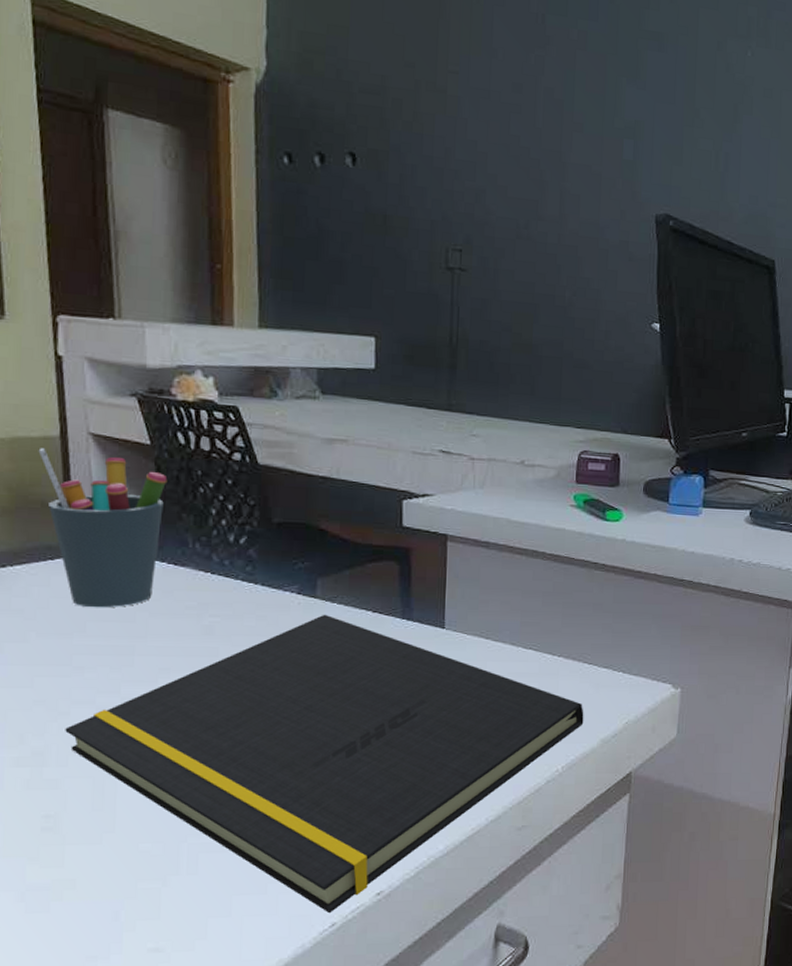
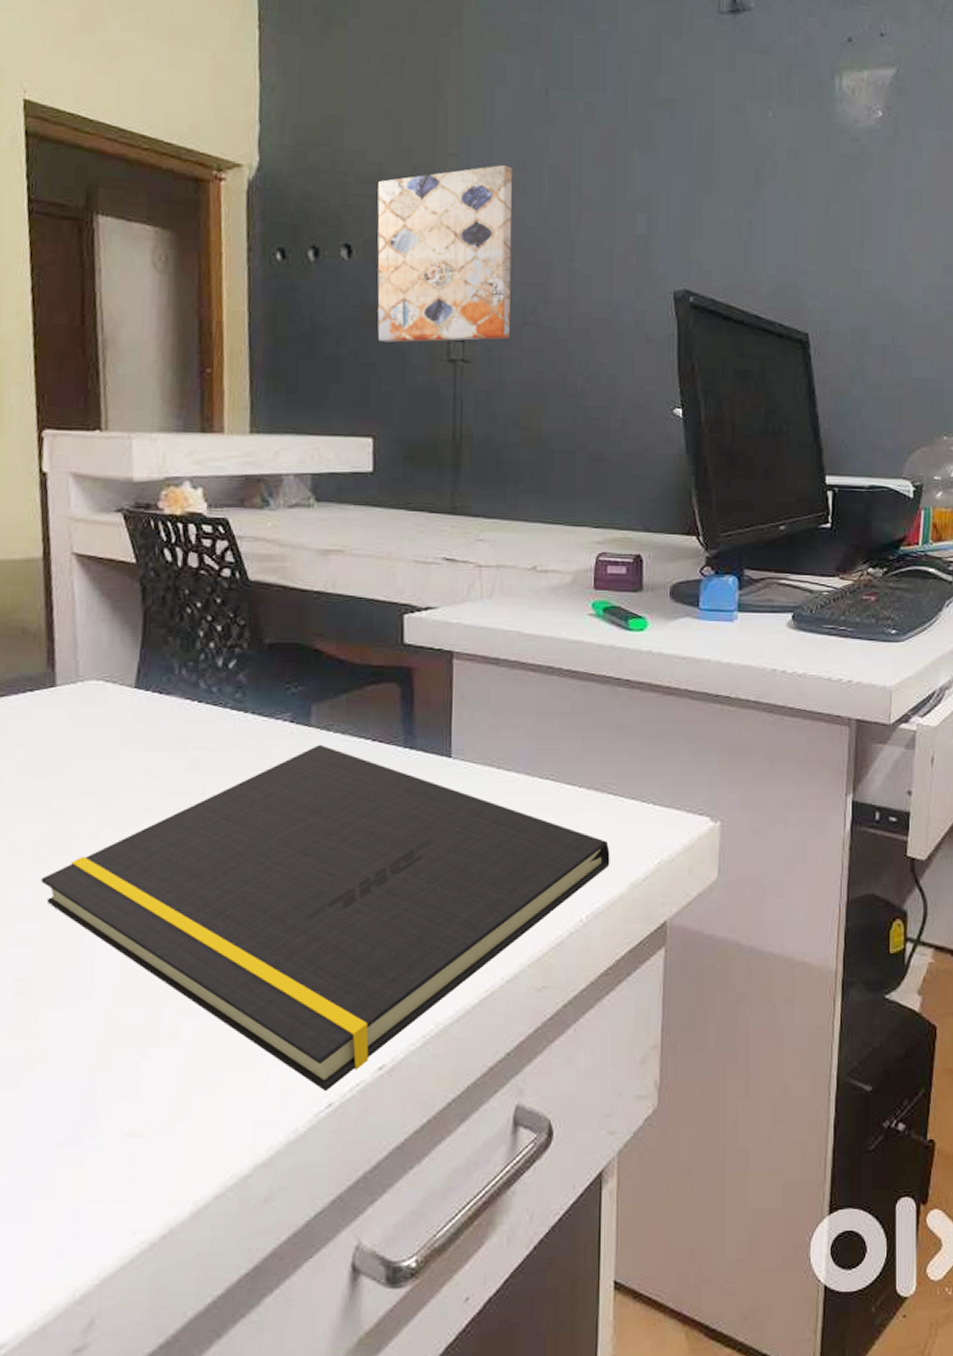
pen holder: present [38,448,168,608] -> none [20,571,153,743]
wall art: none [380,85,509,251] -> present [377,164,512,343]

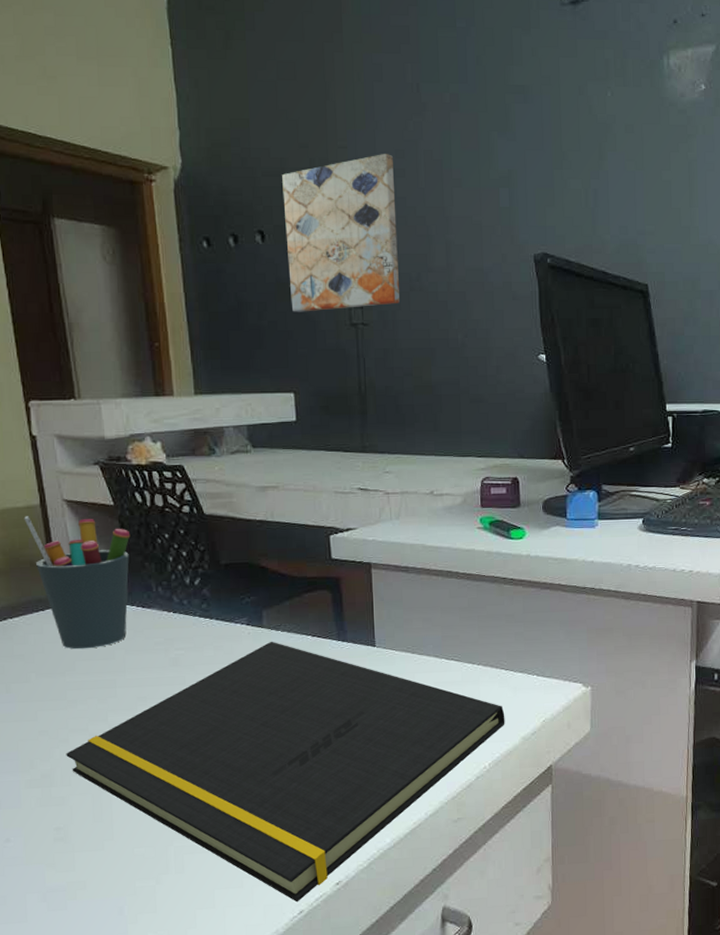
pen holder: none [20,571,153,743] -> present [24,516,131,650]

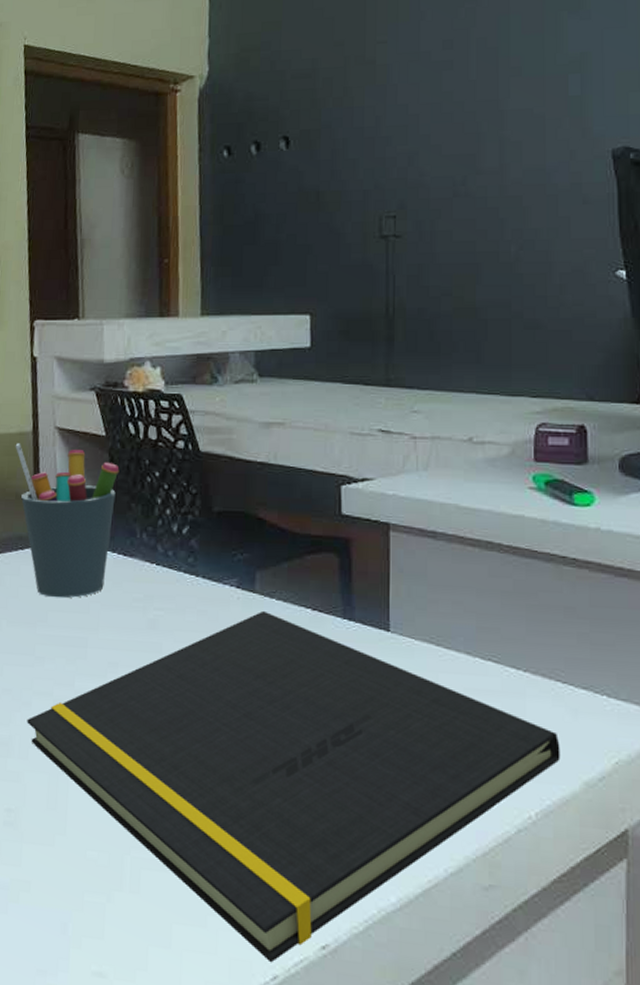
wall art: present [282,153,400,312] -> none [312,44,441,224]

